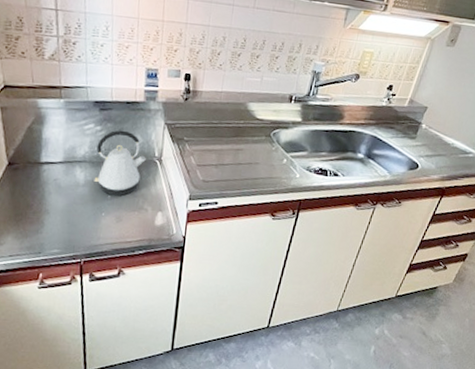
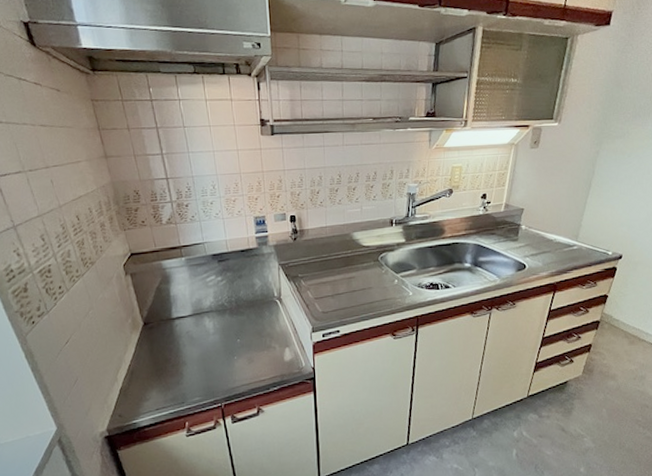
kettle: present [94,130,146,196] -> none [220,277,267,339]

